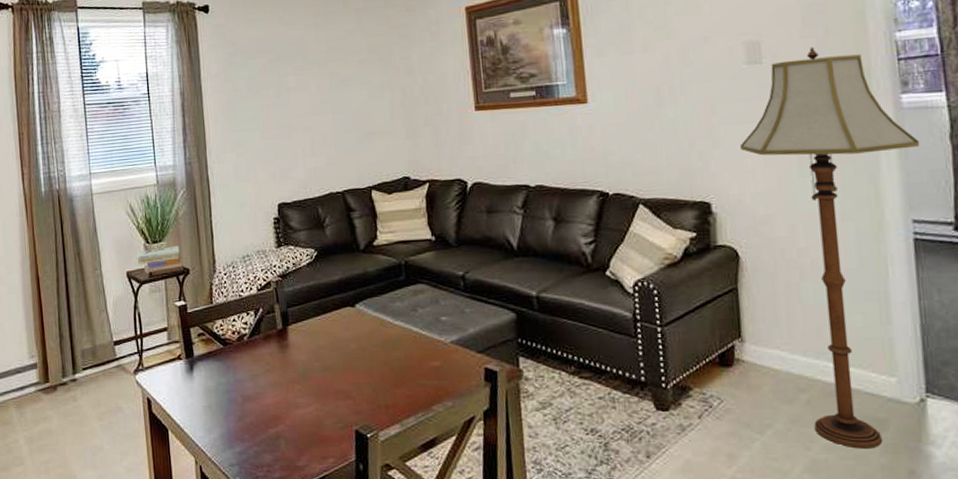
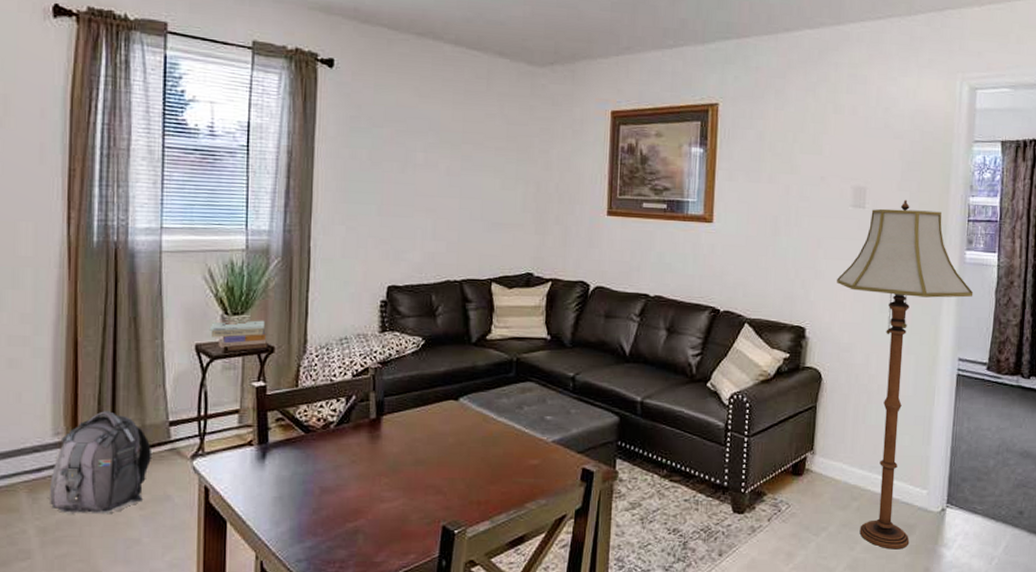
backpack: none [31,335,103,426] -> present [48,411,151,515]

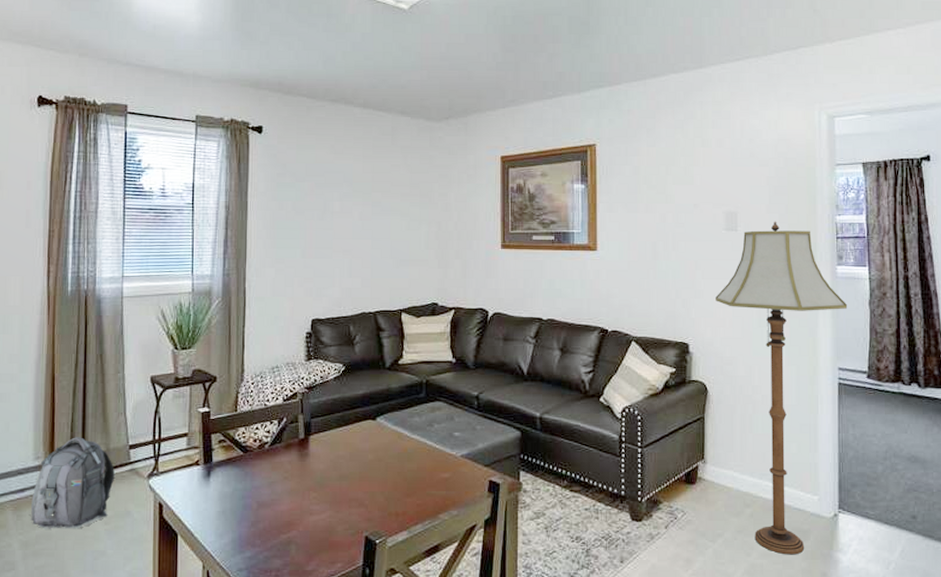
books: present [209,320,268,352] -> none [162,353,212,382]

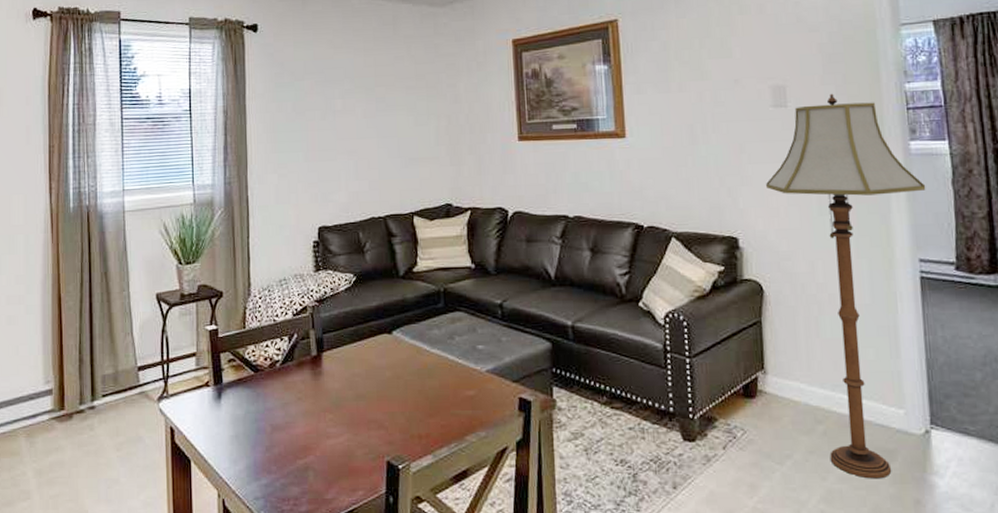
backpack: present [30,437,114,529] -> none [43,359,124,457]

